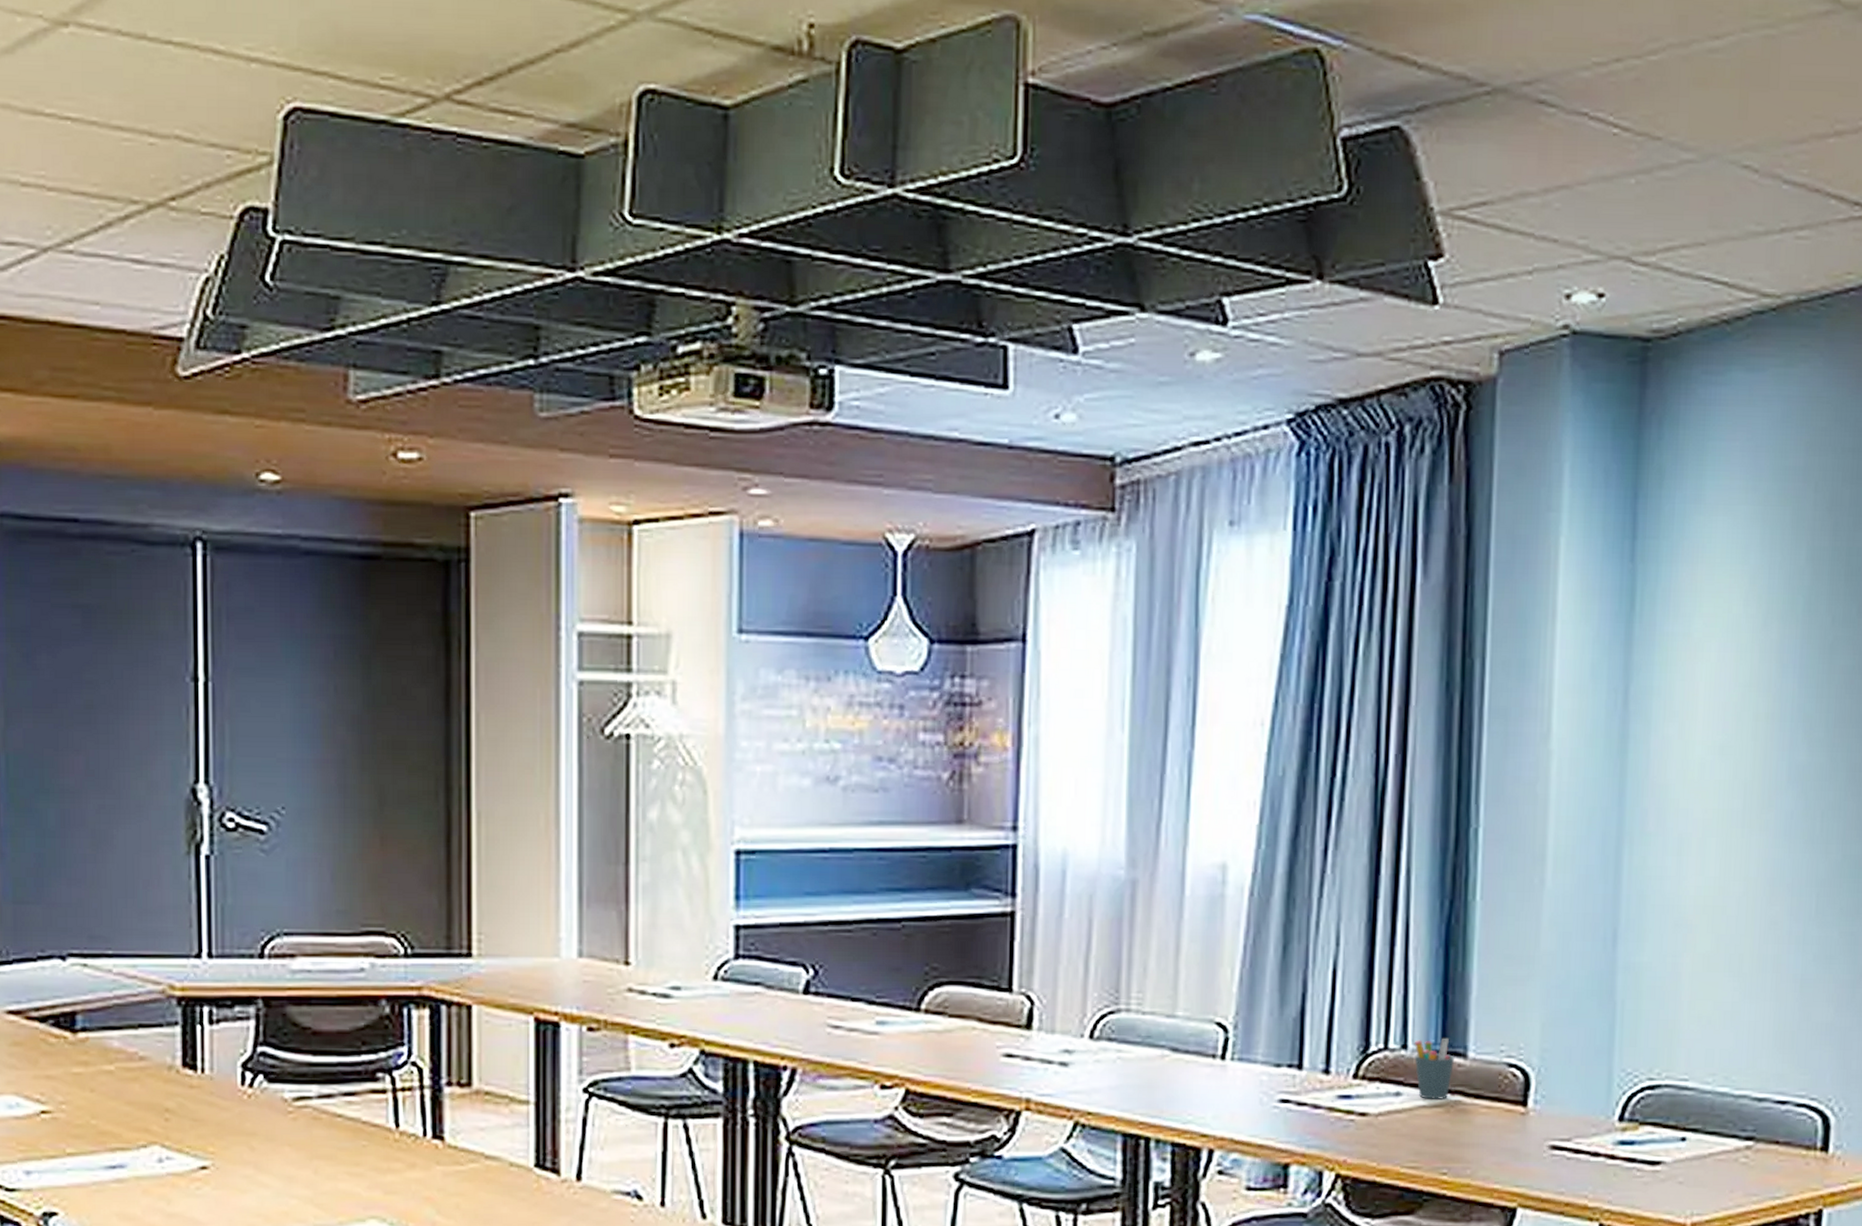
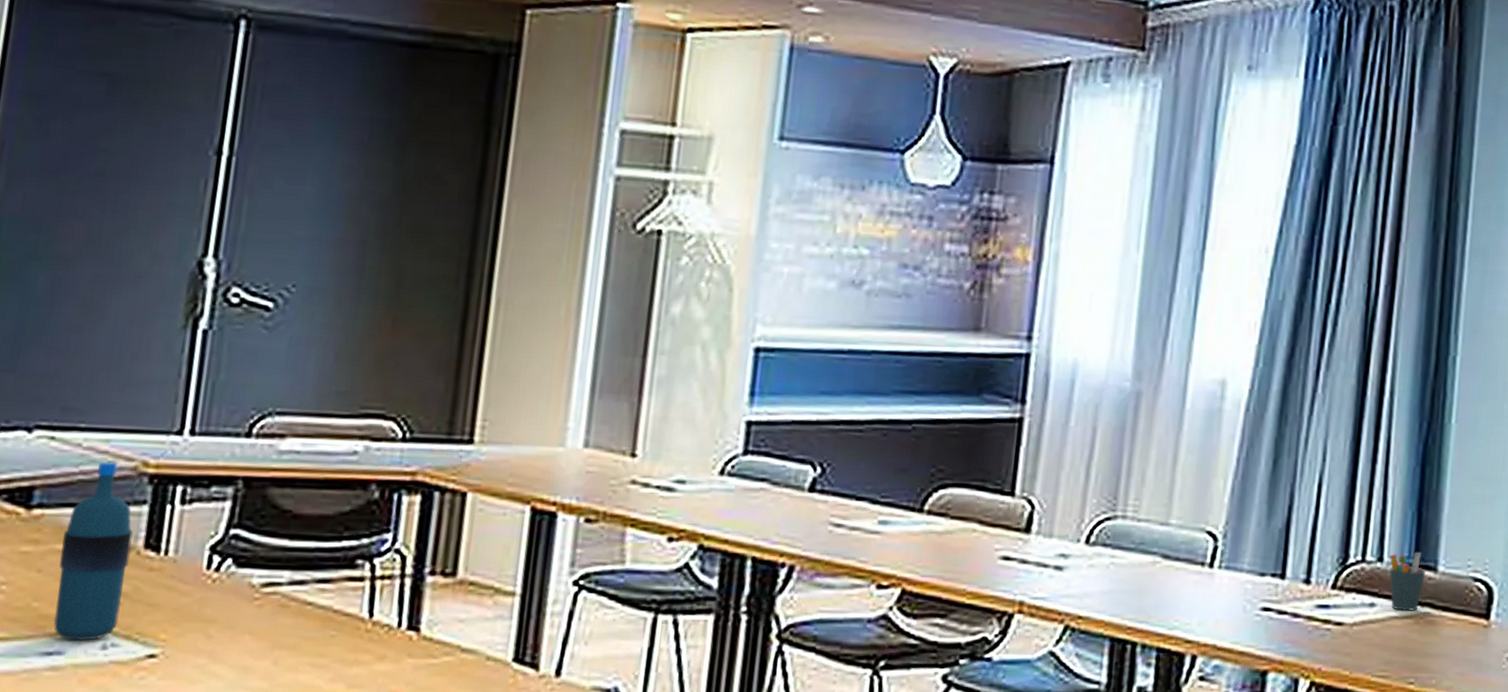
water bottle: none [109,986,170,1155] -> present [53,462,133,641]

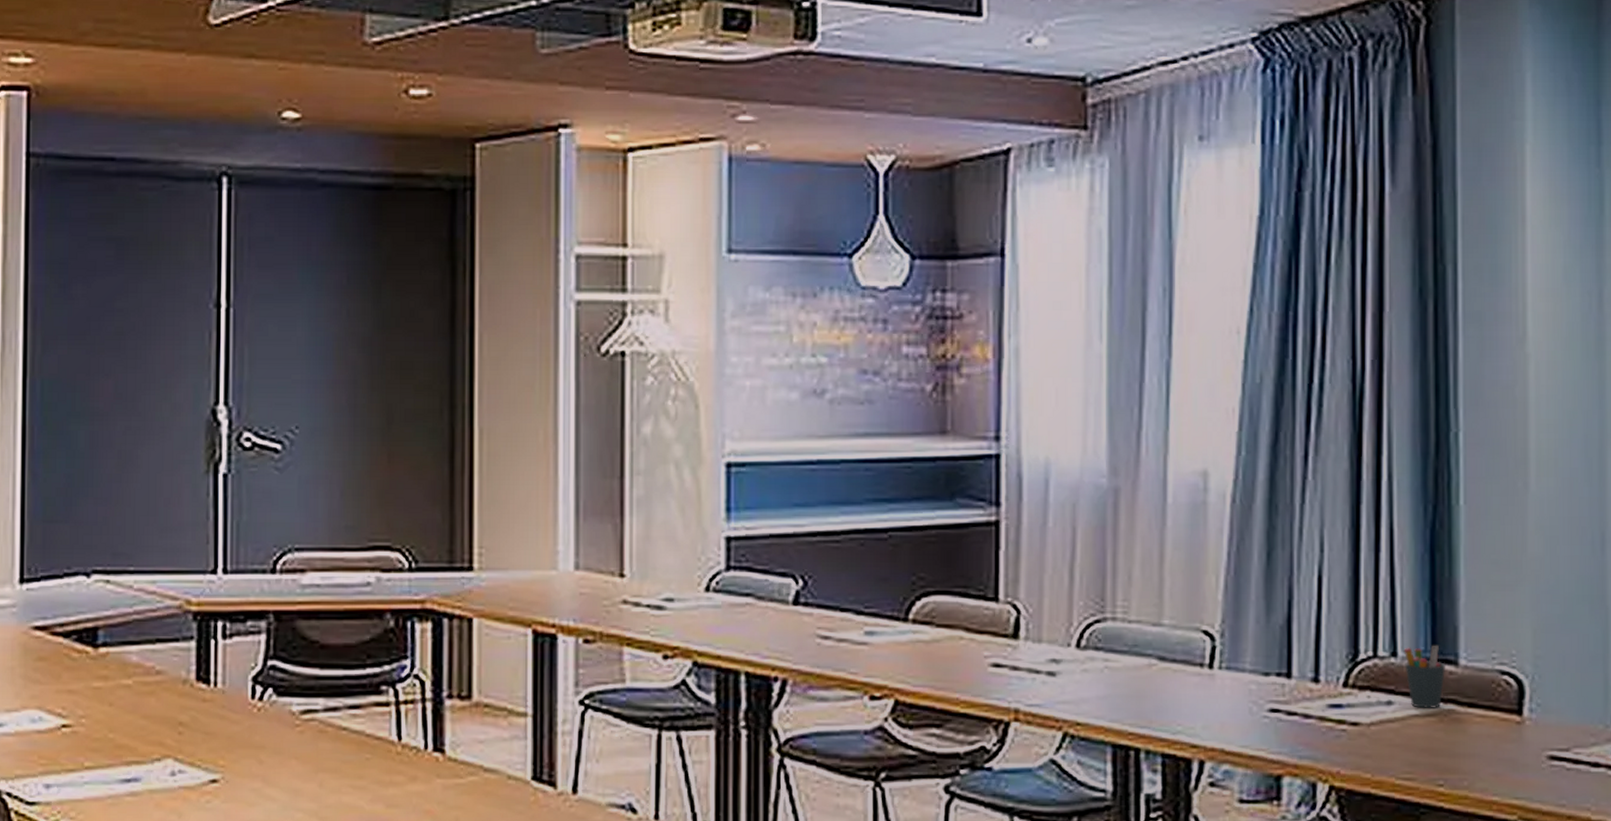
water bottle: present [53,462,133,641] -> none [127,601,185,768]

